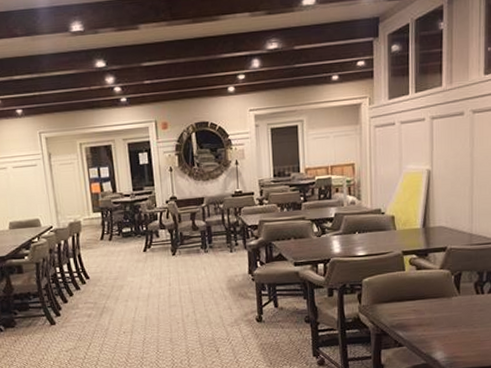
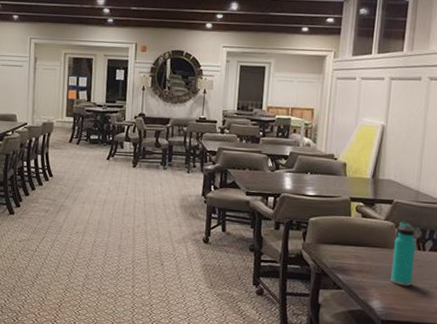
water bottle: none [451,268,474,333] -> present [390,222,416,287]

